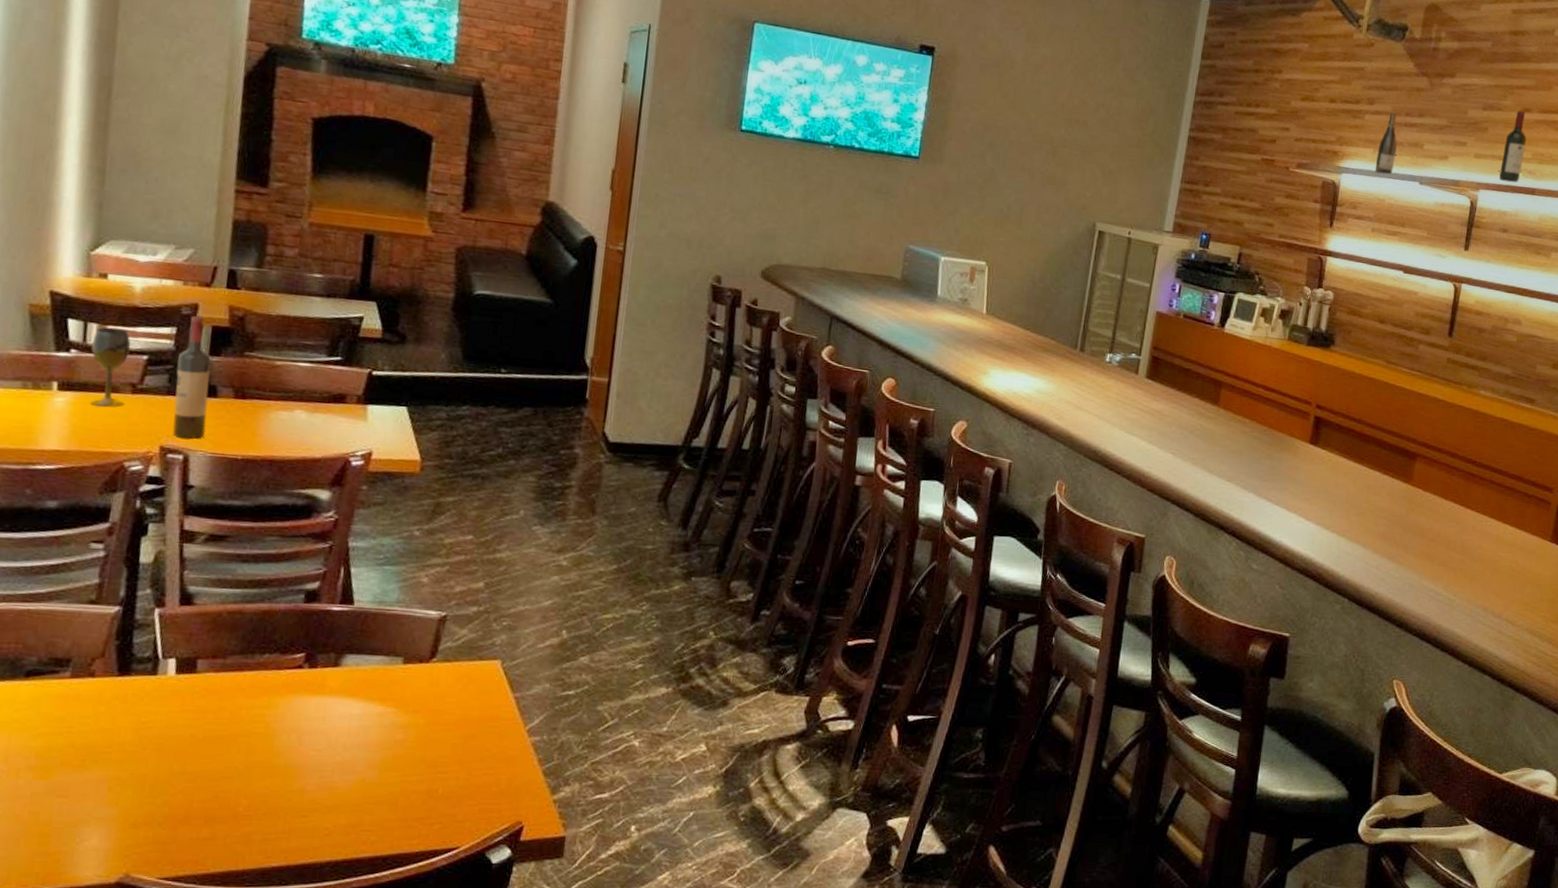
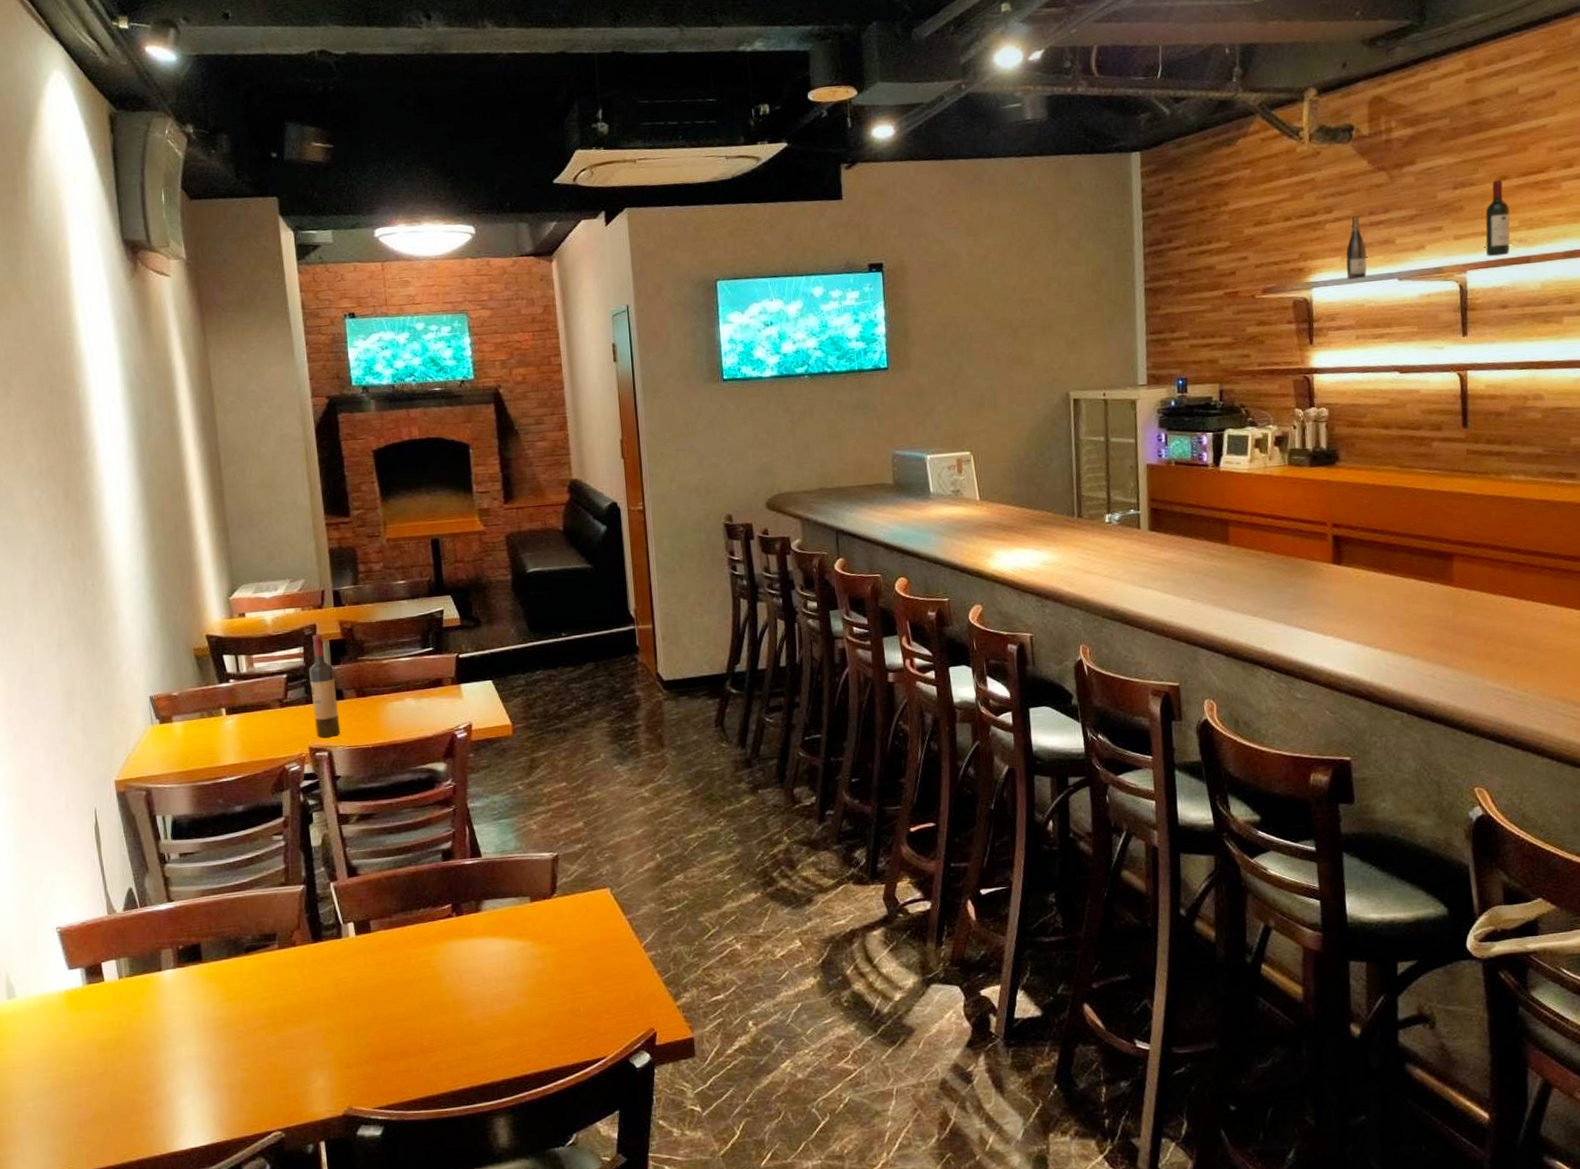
wine glass: present [89,327,131,408] -> none [243,655,277,724]

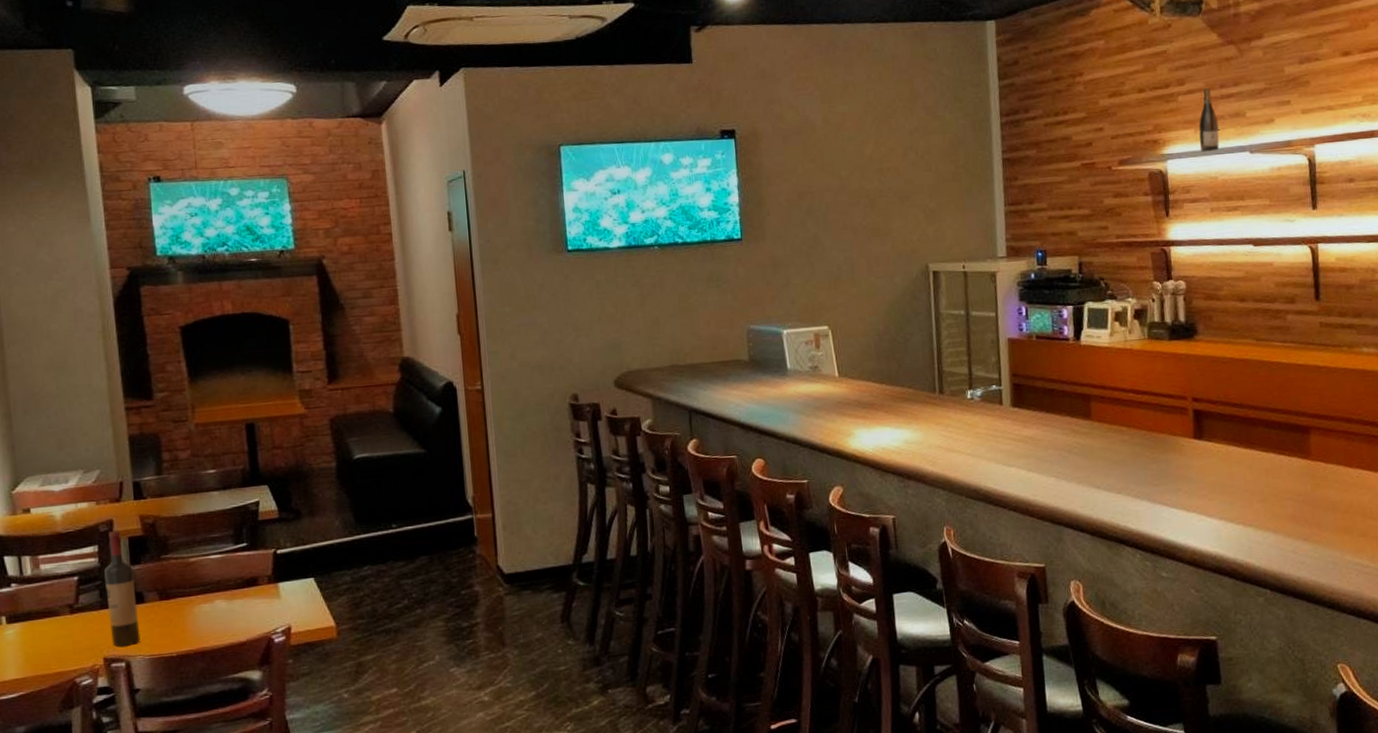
wine bottle: present [1485,179,1510,257] -> none [1330,55,1355,131]

